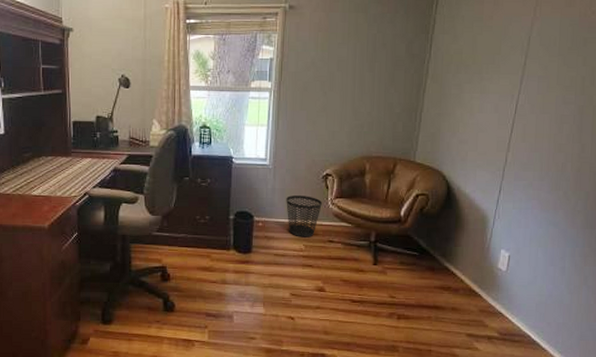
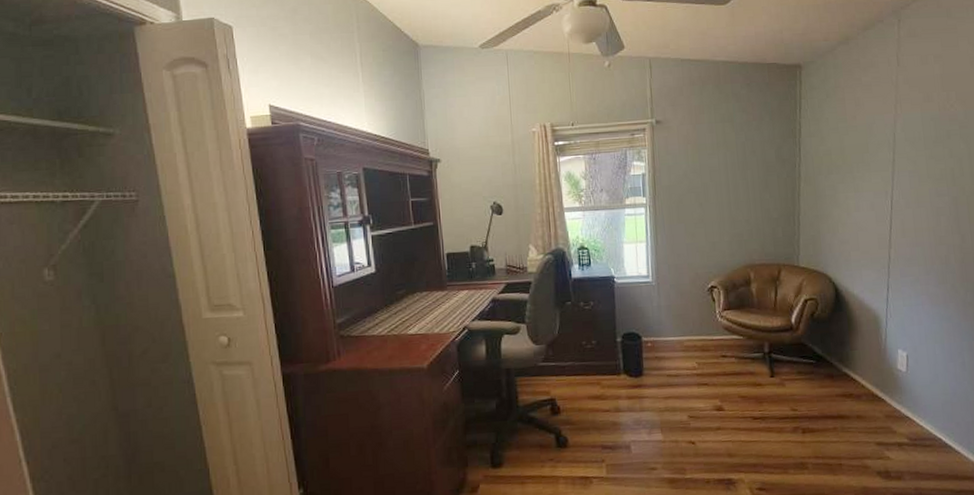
wastebasket: present [286,195,322,238] -> none [673,310,711,355]

